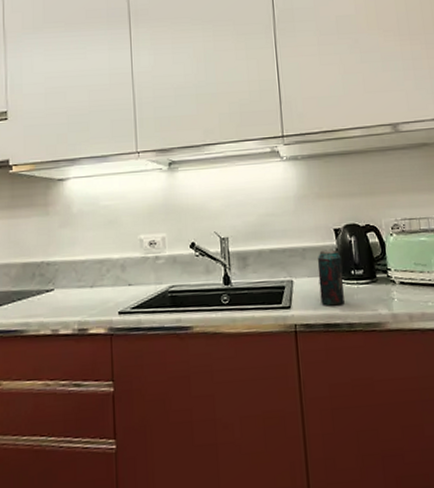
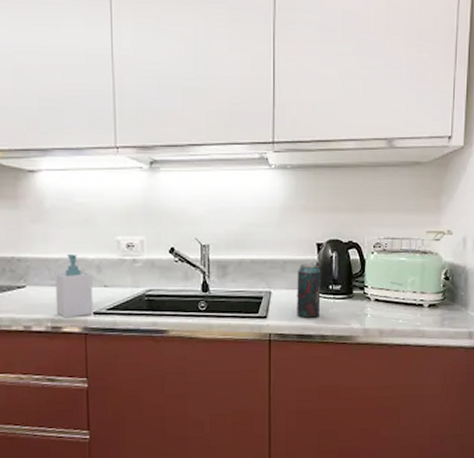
soap bottle: none [81,255,118,319] -> present [55,254,93,318]

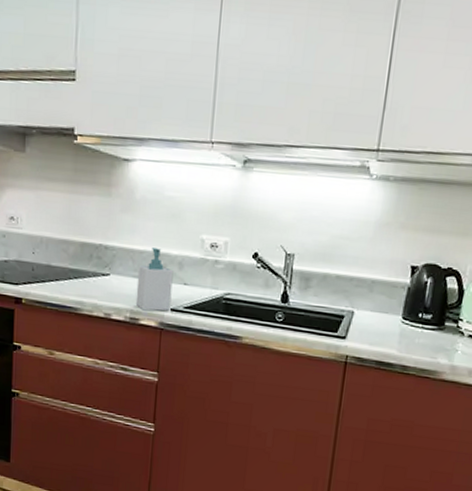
beverage can: present [297,263,321,318] -> none [378,286,412,346]

